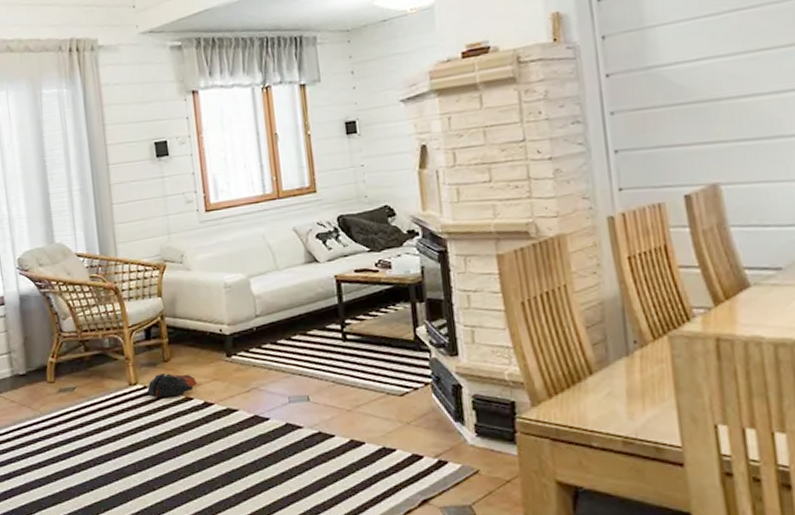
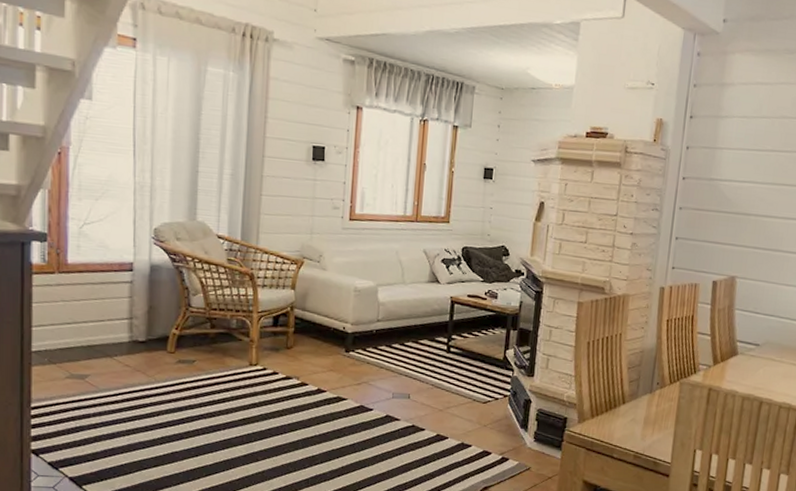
bag: present [147,373,198,398] -> none [266,359,315,381]

